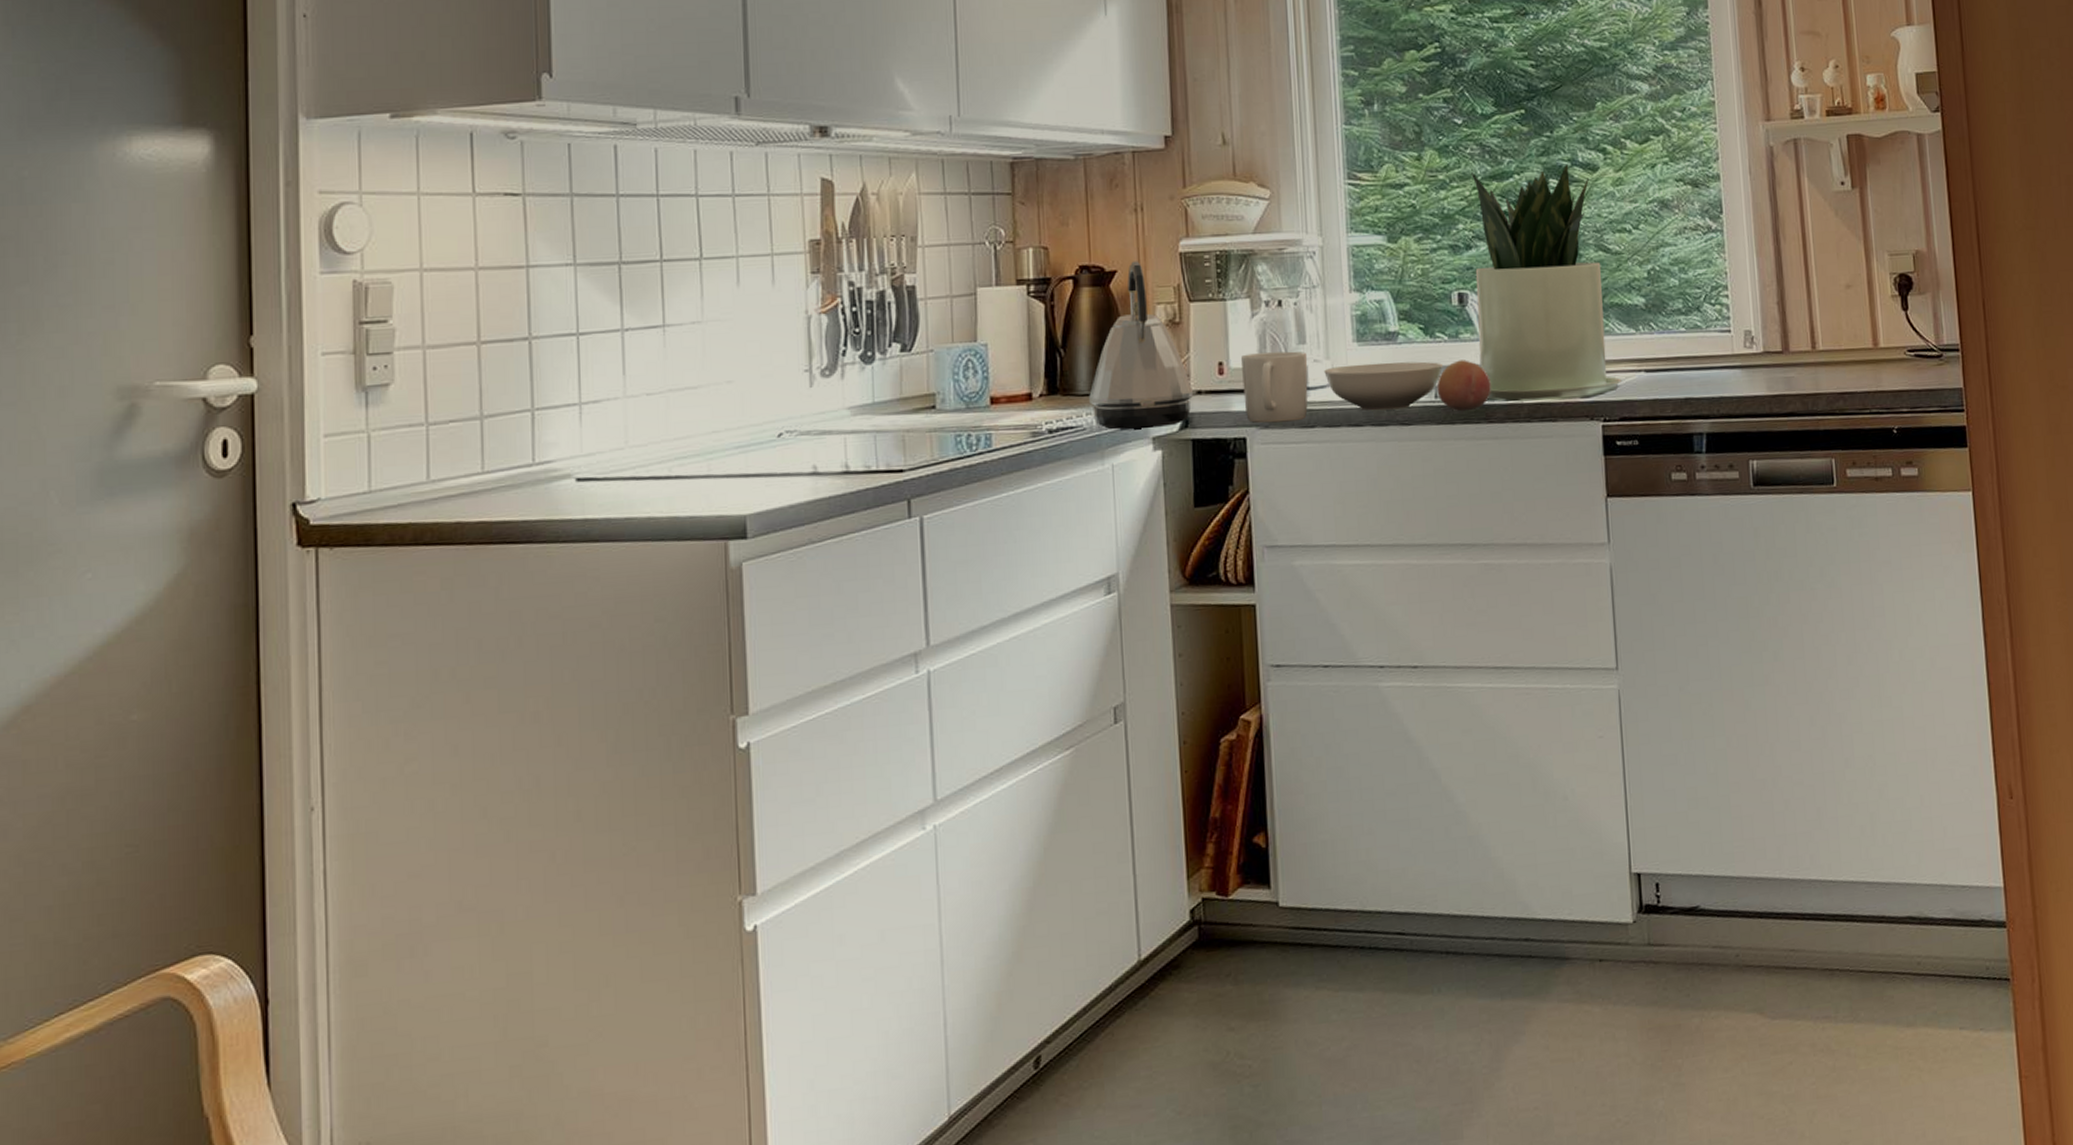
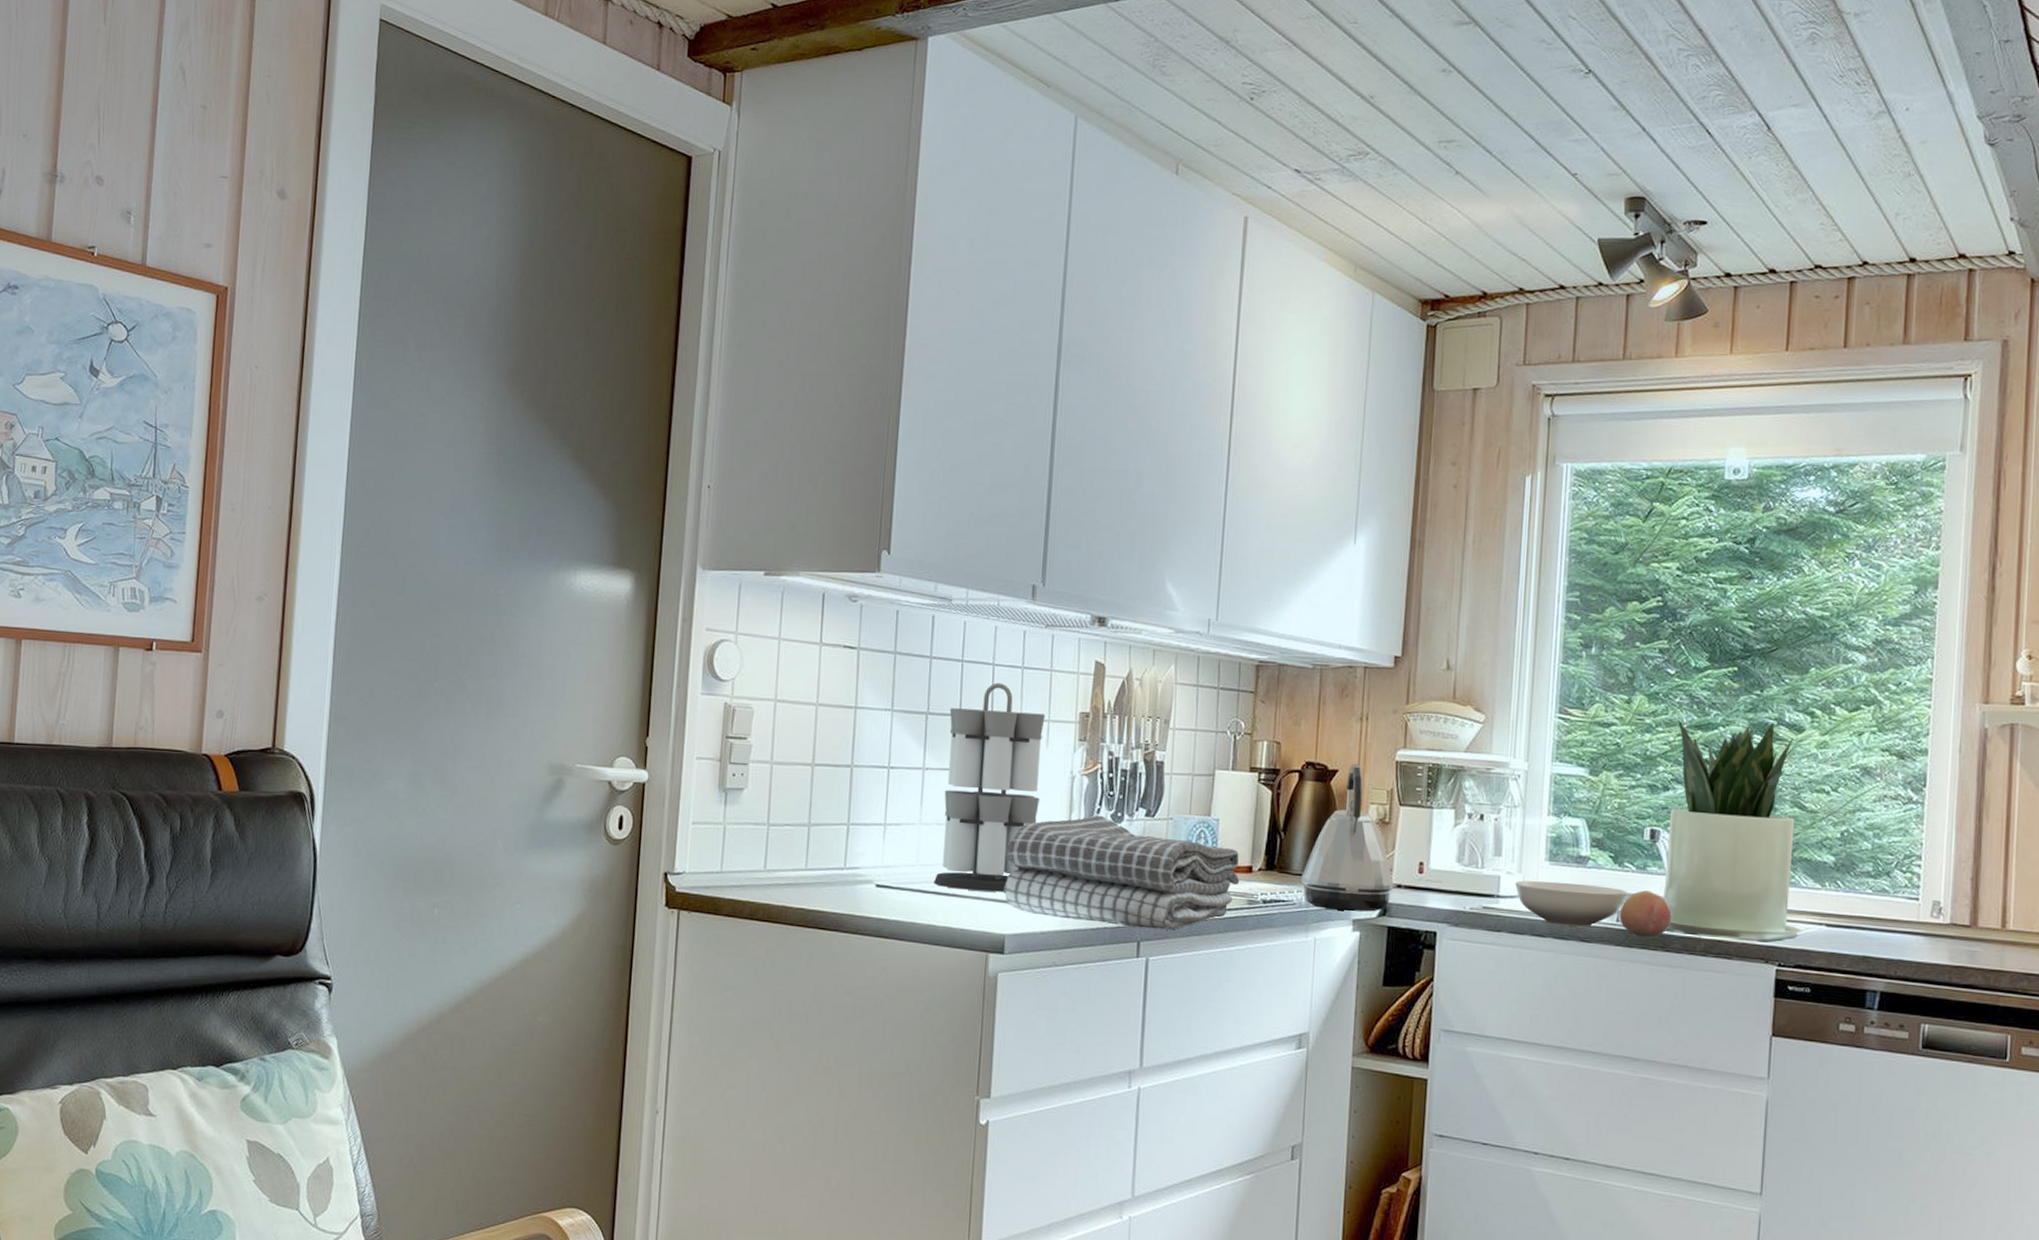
spice rack: none [648,216,771,470] -> present [933,683,1045,892]
towel: none [737,358,1019,486] -> present [1004,815,1240,930]
mug: present [1241,351,1308,424] -> none [1438,858,1502,924]

